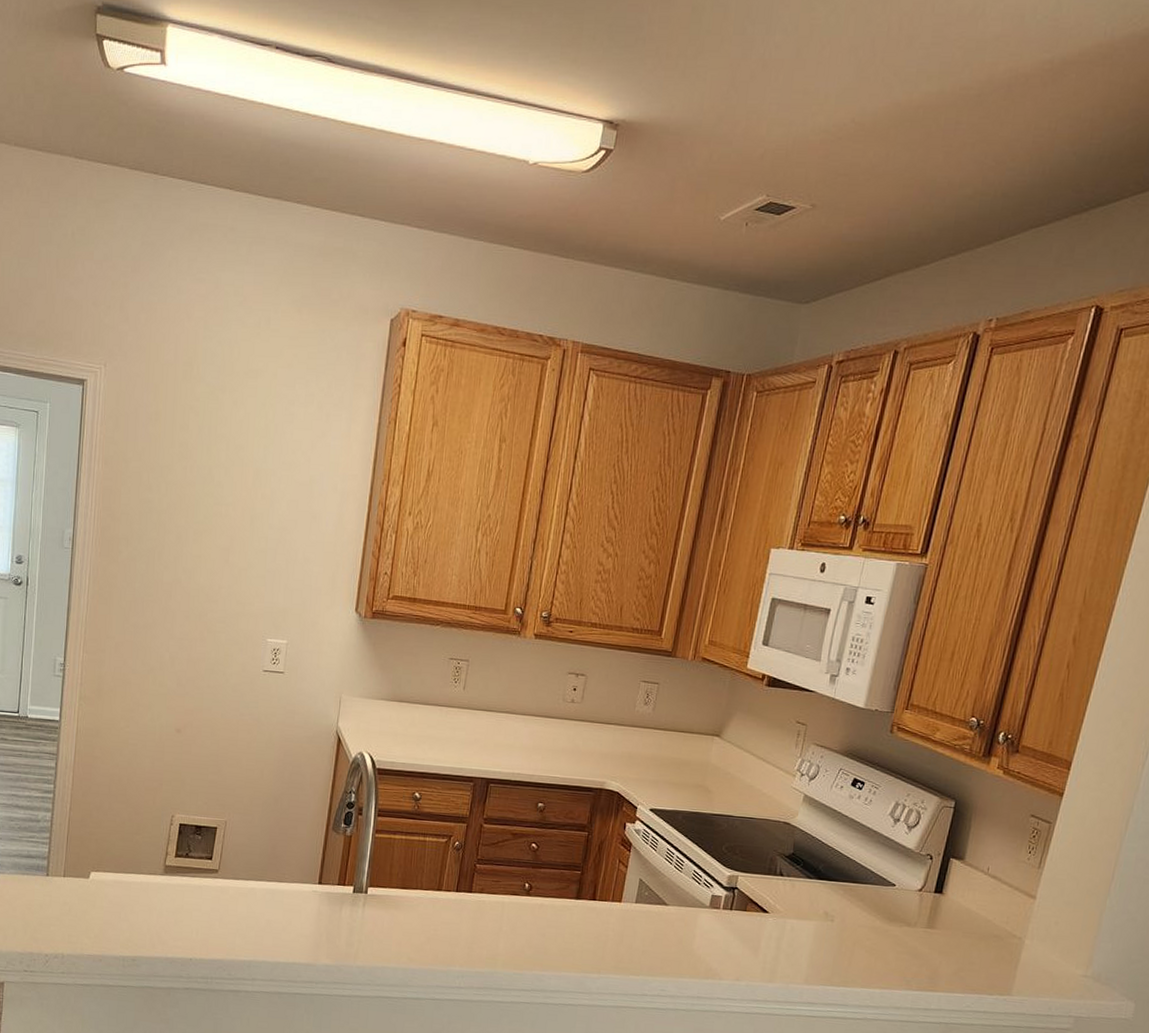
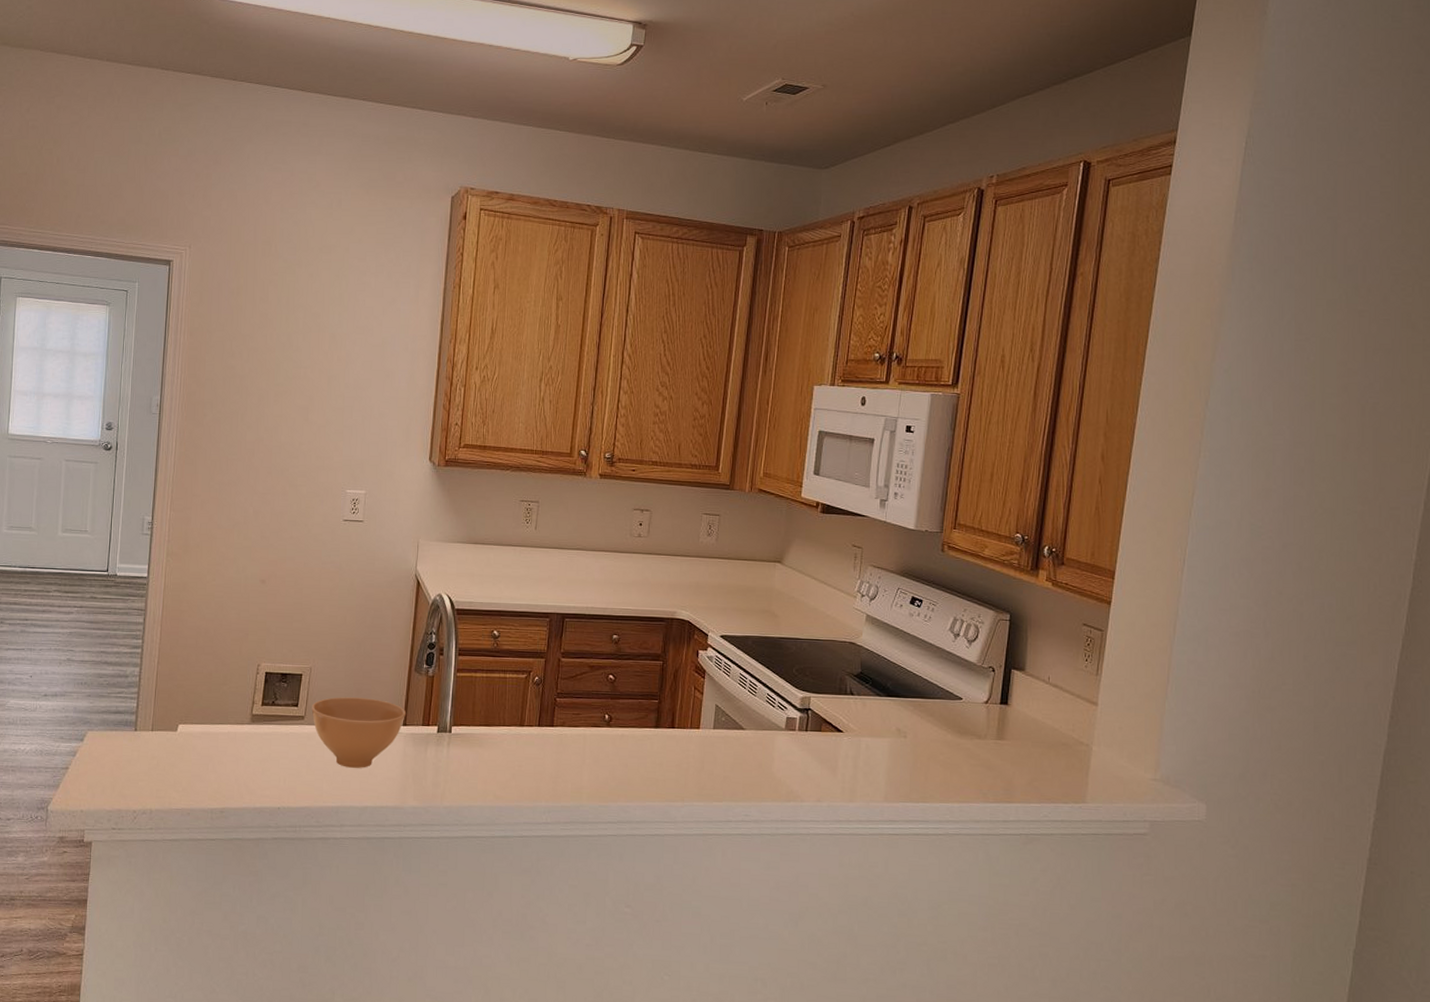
bowl: none [225,852,323,925] -> present [311,697,407,768]

